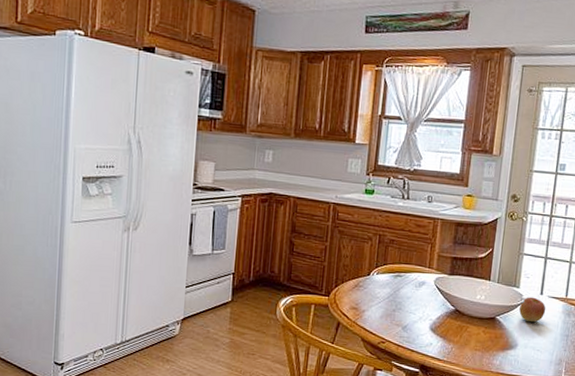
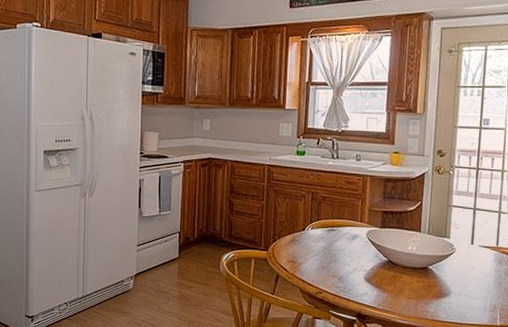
apple: present [519,297,546,323] -> none [451,246,478,271]

